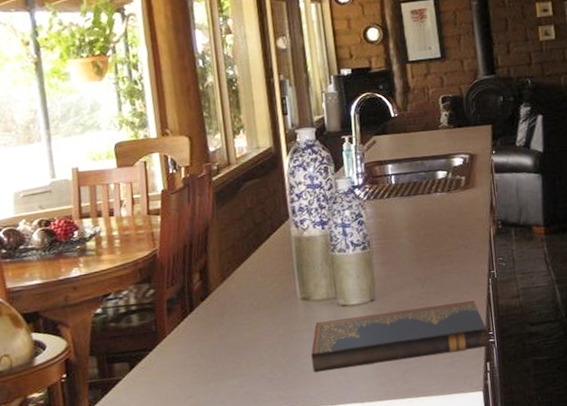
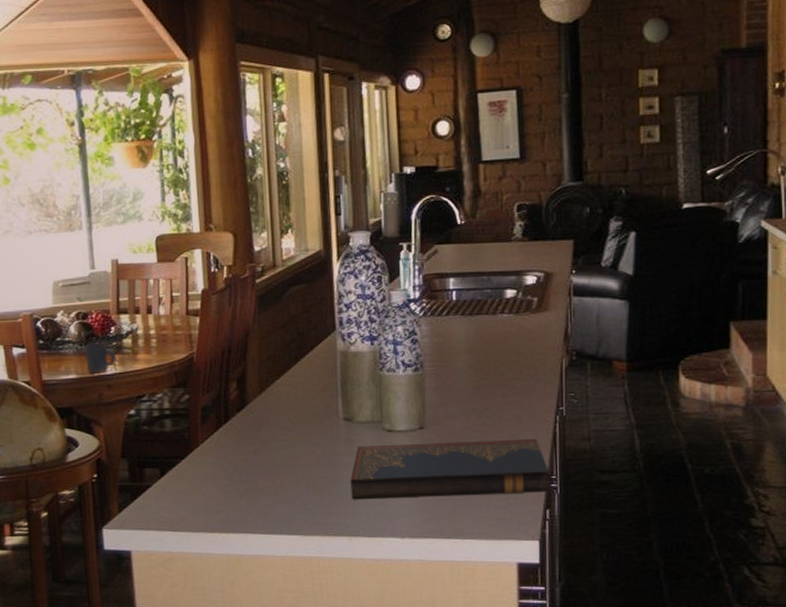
mug: none [47,248,80,278] -> present [84,343,115,374]

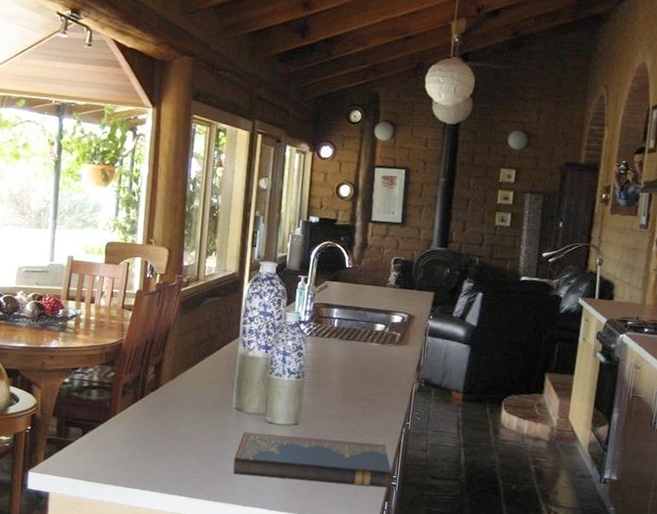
mug: present [84,343,115,374] -> none [35,321,59,346]

